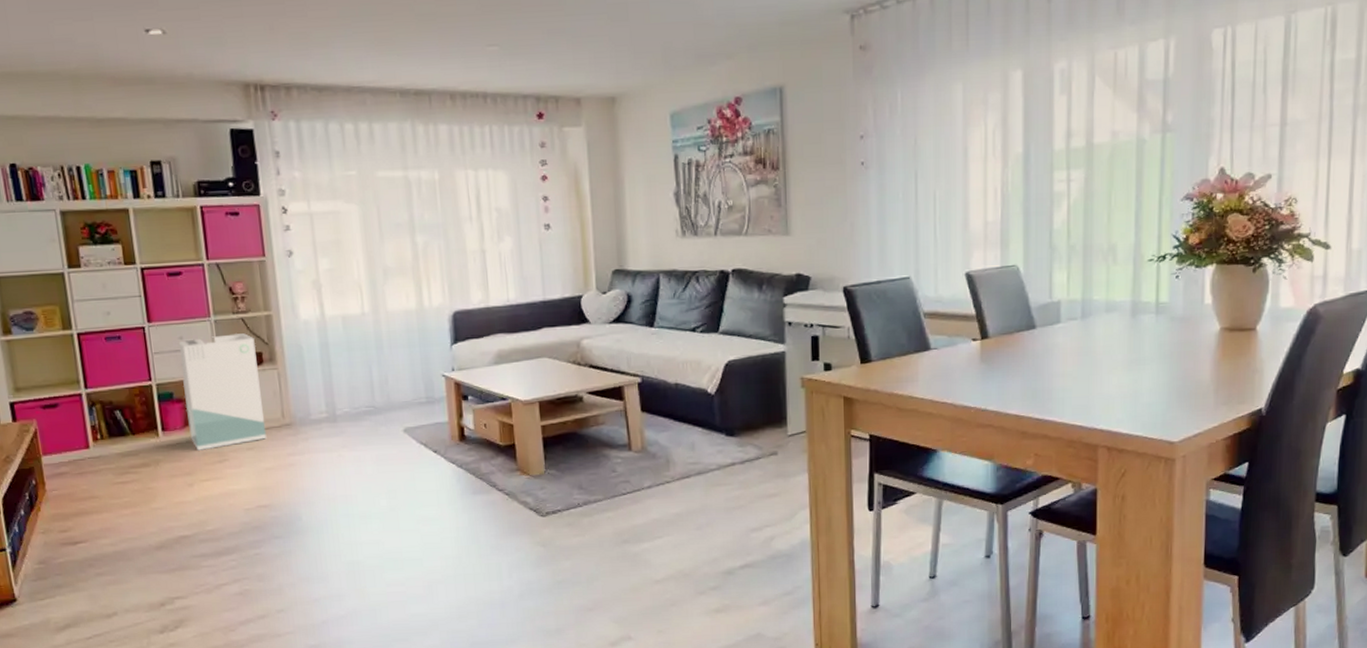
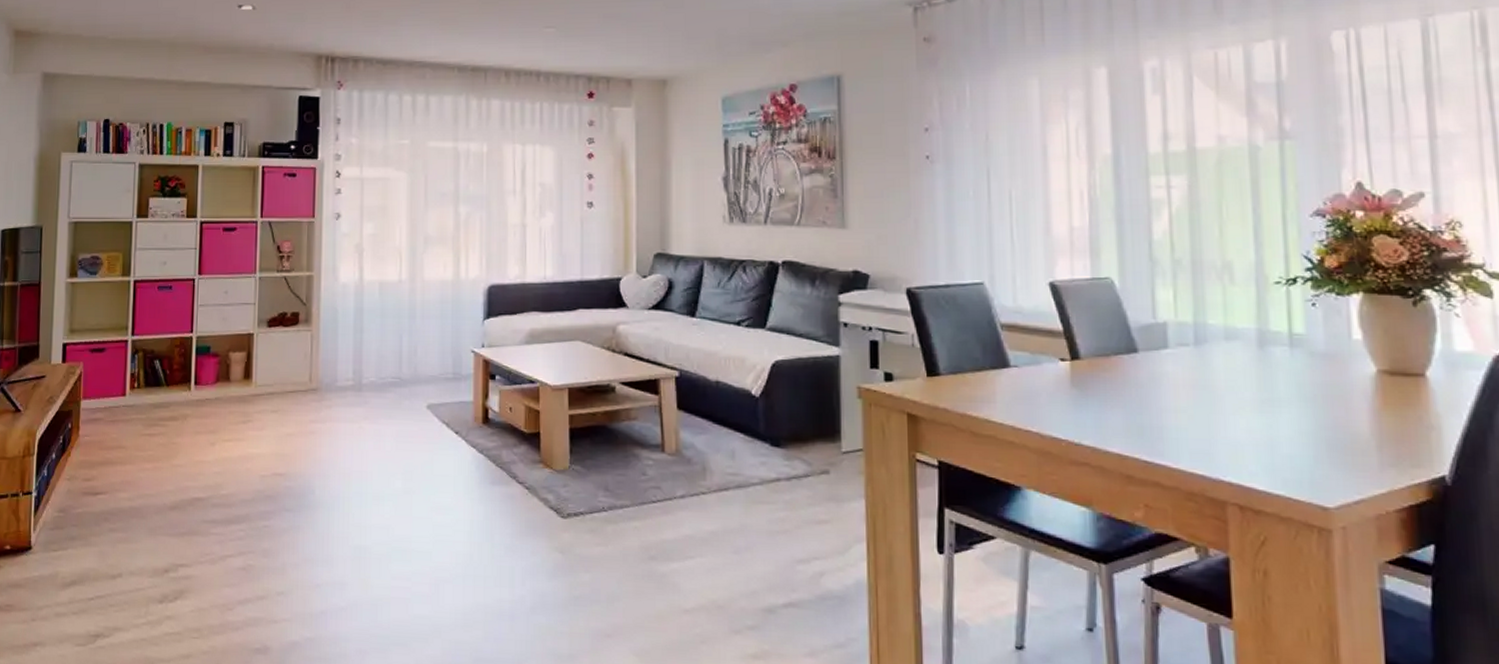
air purifier: present [177,333,267,451] -> none [220,292,295,409]

